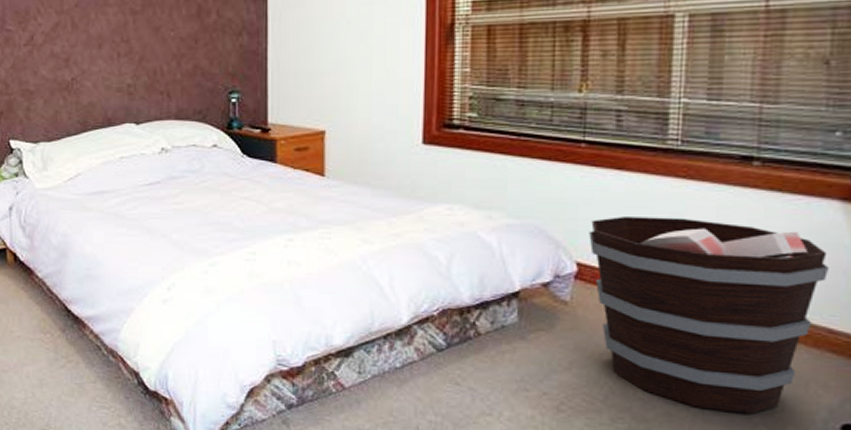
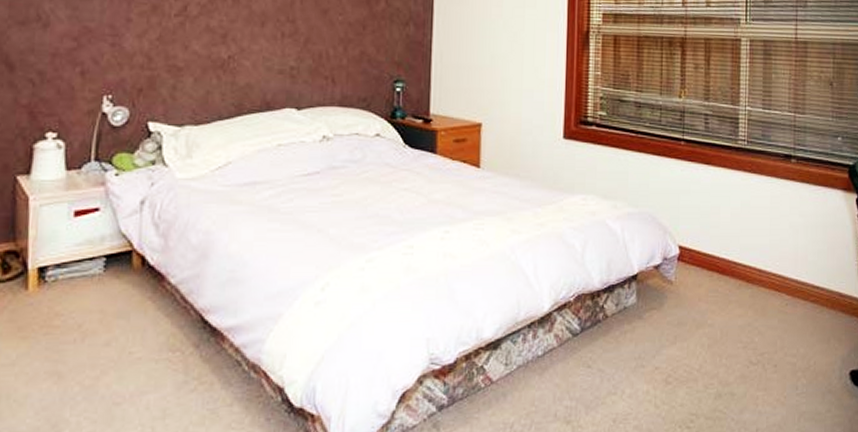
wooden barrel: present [589,217,829,414] -> none [687,205,838,370]

